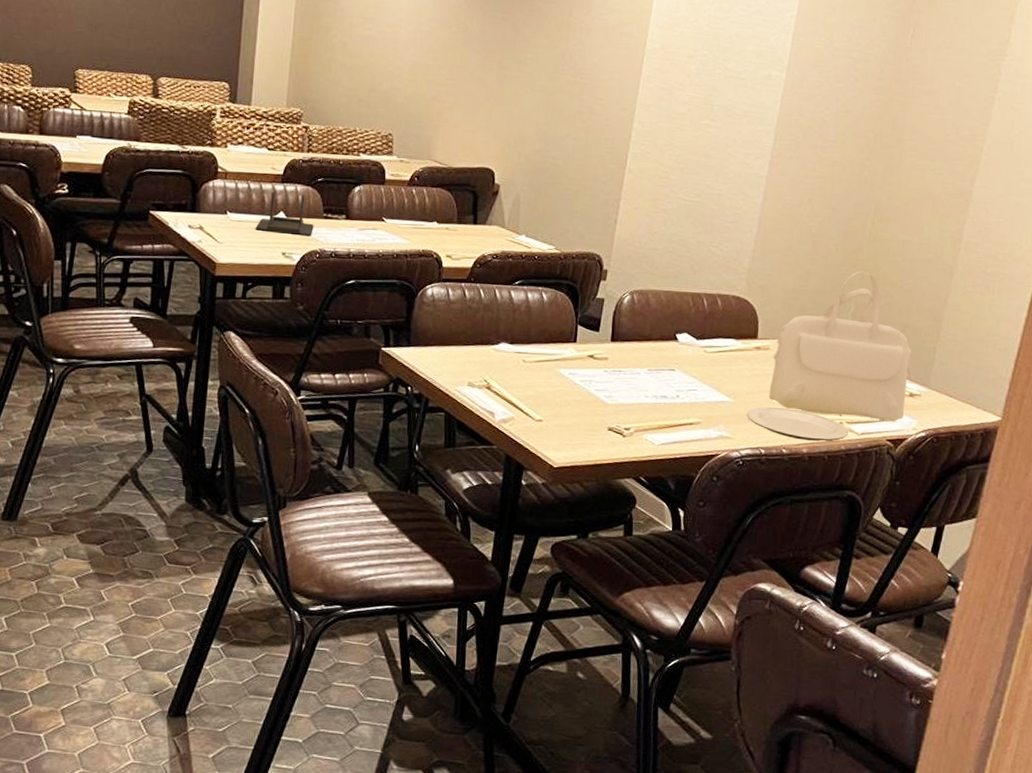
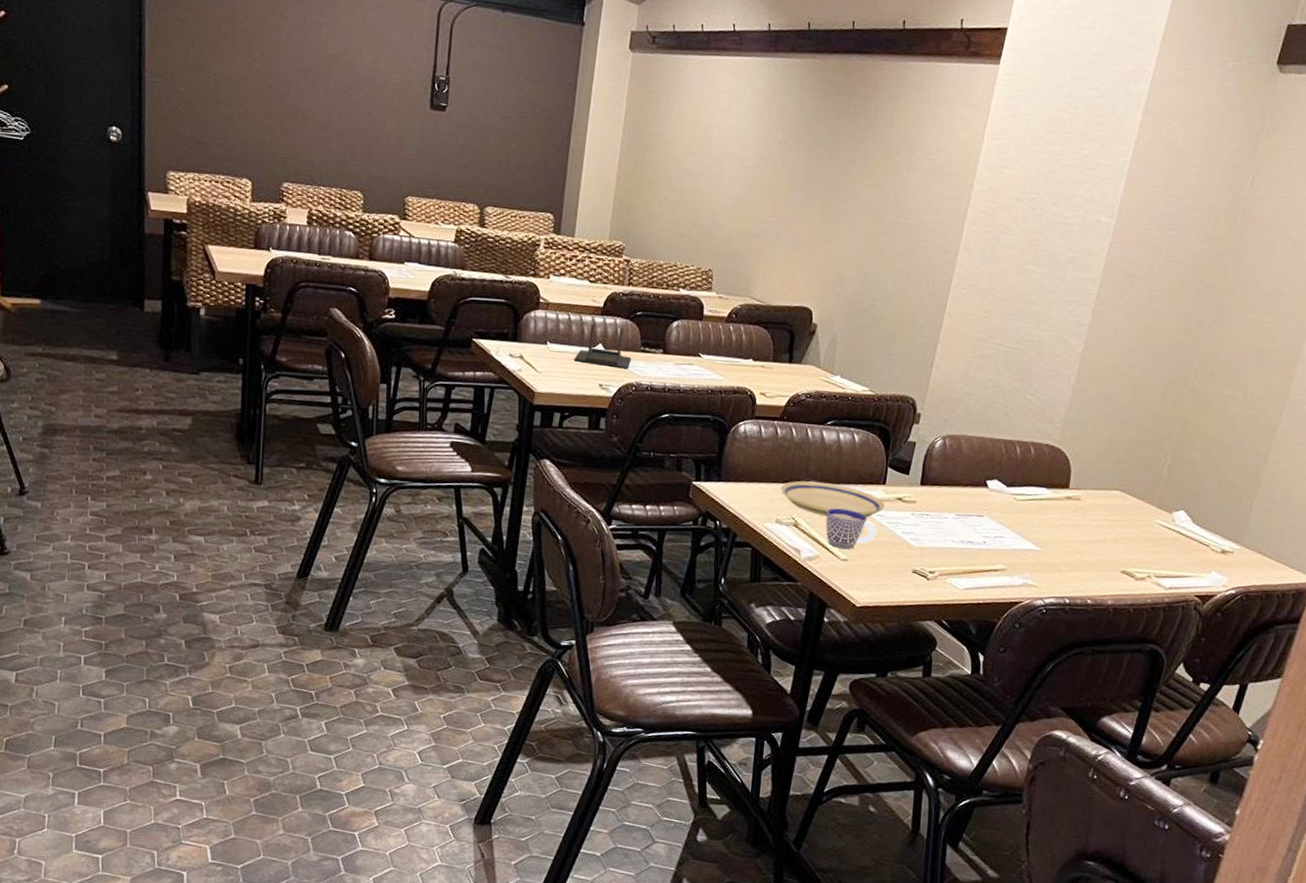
plate: none [471,342,576,377] -> present [780,480,885,517]
cup: none [518,368,570,409] -> present [825,508,877,549]
plate: present [747,406,849,441] -> none [1053,556,1156,594]
handbag: present [769,271,912,422] -> none [1077,424,1228,578]

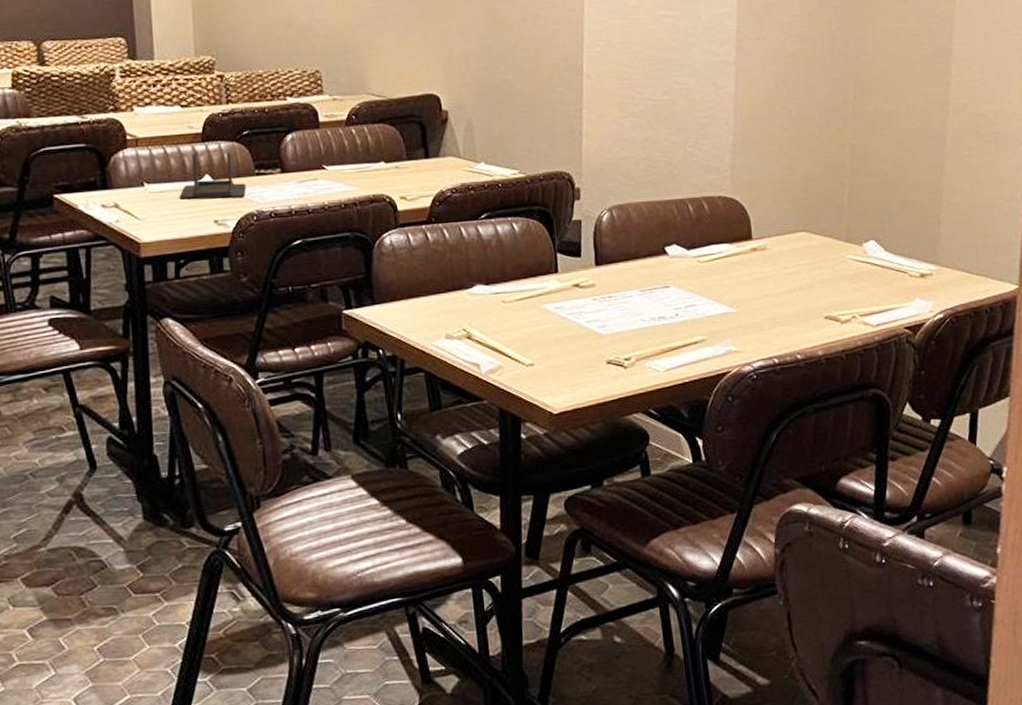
plate: present [780,480,885,517] -> none [444,282,562,321]
cup: present [825,508,877,549] -> none [500,307,559,353]

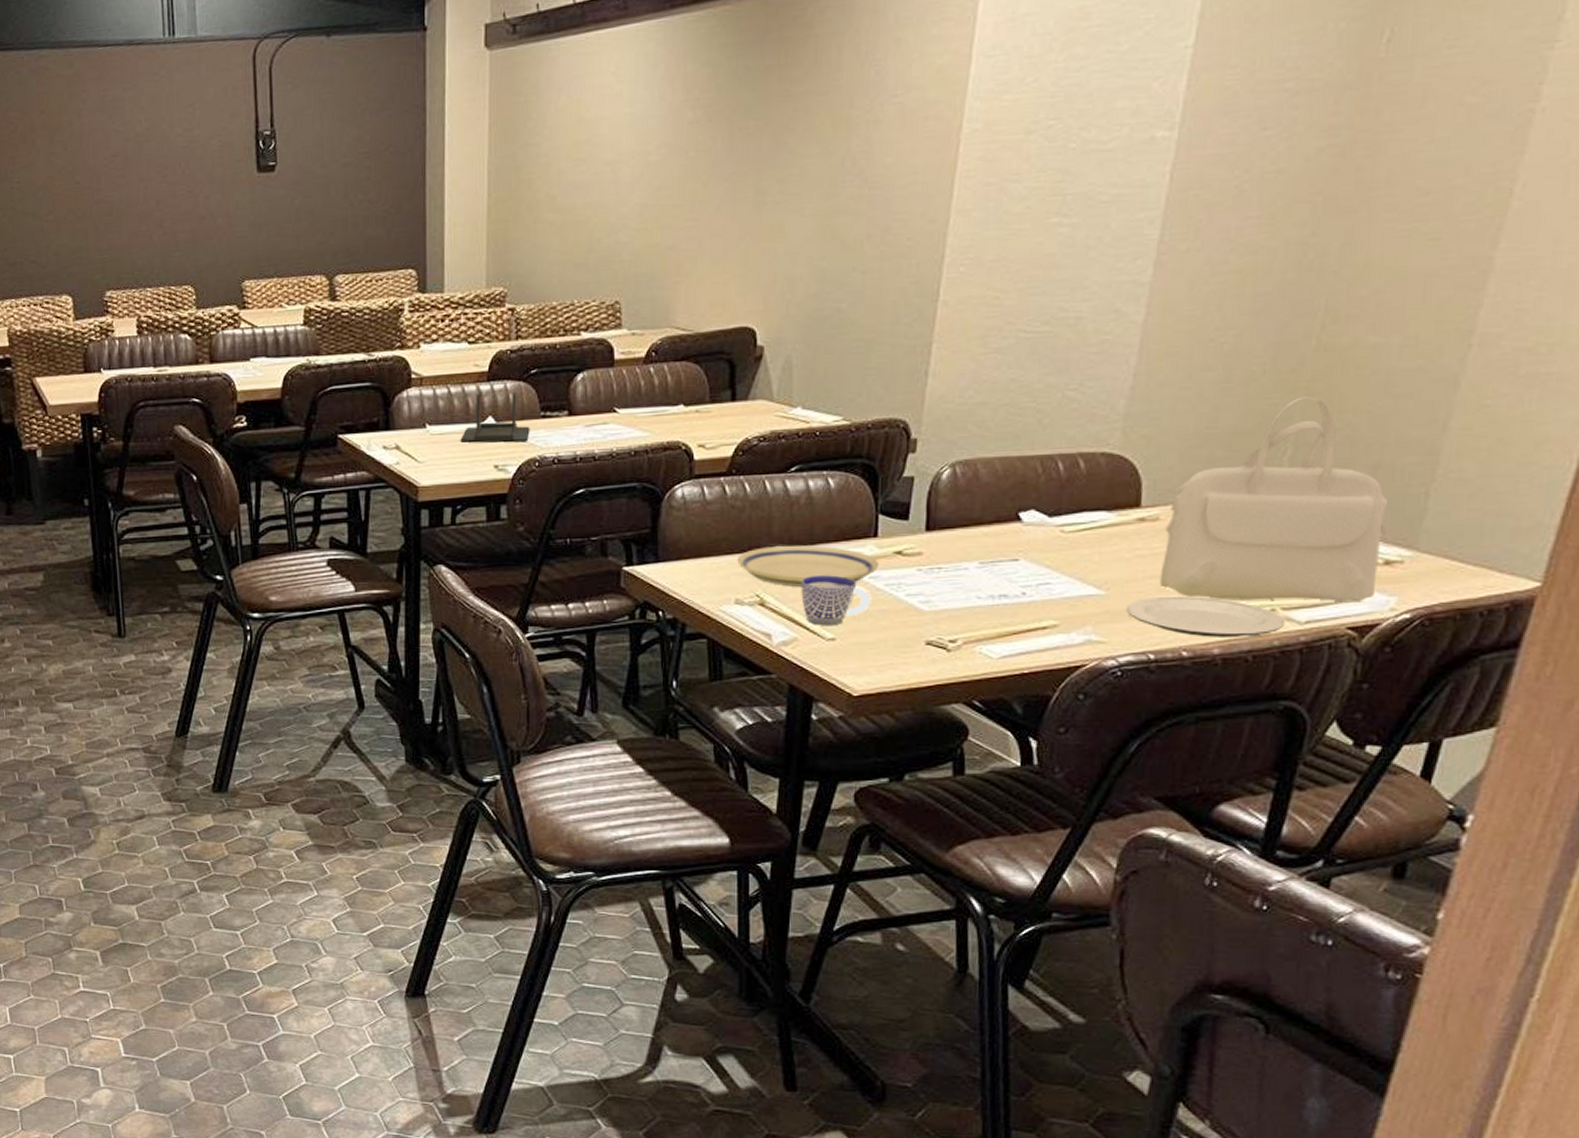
plate: none [444,282,562,321] -> present [737,545,879,588]
cup: none [500,307,559,353] -> present [801,575,871,625]
plate: none [753,309,864,342] -> present [1127,595,1286,637]
handbag: none [772,150,919,311] -> present [1159,396,1389,603]

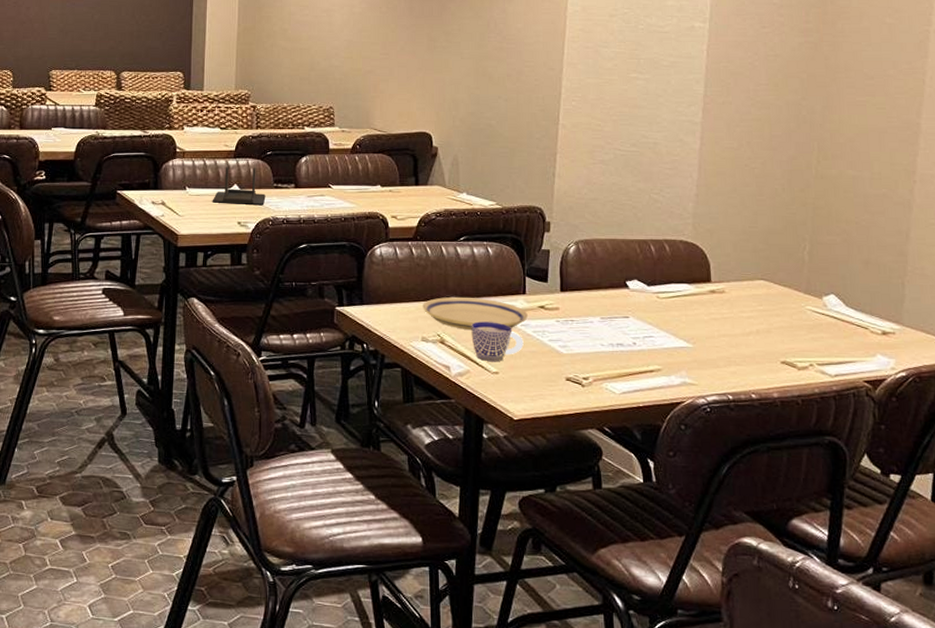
plate: present [1127,595,1286,637] -> none [709,350,821,385]
handbag: present [1159,396,1389,603] -> none [730,209,880,362]

